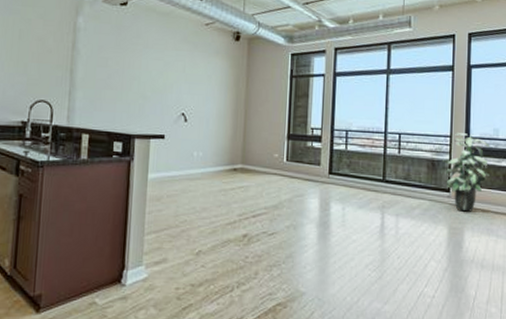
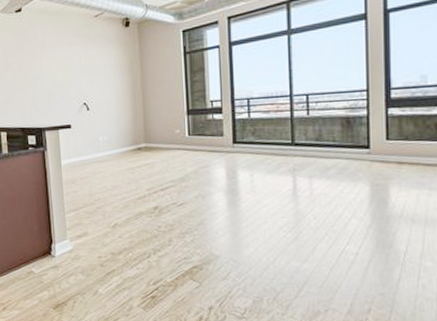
indoor plant: present [443,133,491,212] -> none [359,84,419,167]

